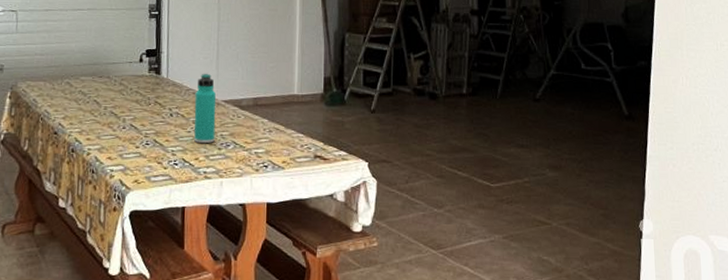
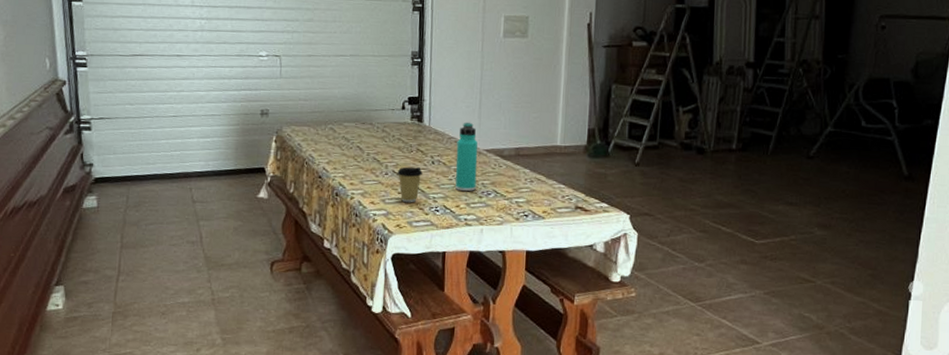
coffee cup: none [135,120,161,157] -> present [397,166,422,203]

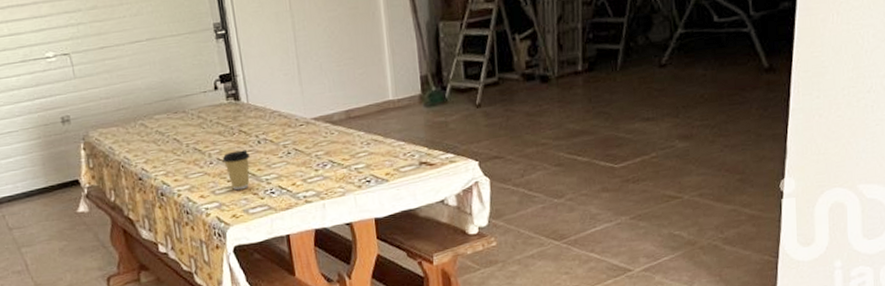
thermos bottle: present [455,122,478,192] -> none [281,91,310,168]

